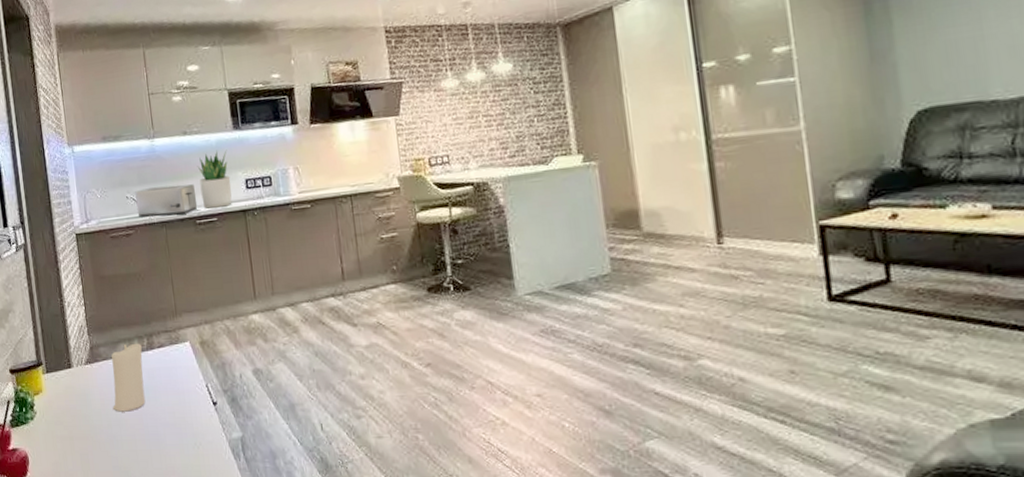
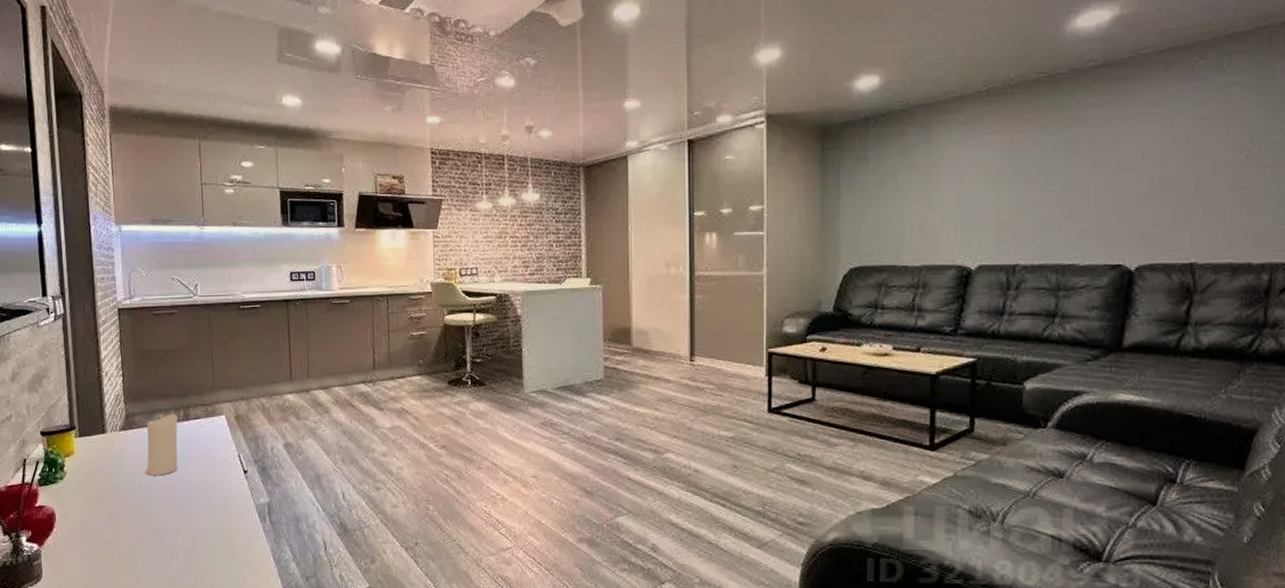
toaster: present [135,184,198,218] -> none [181,271,242,299]
planter: present [197,149,232,209] -> none [244,243,277,296]

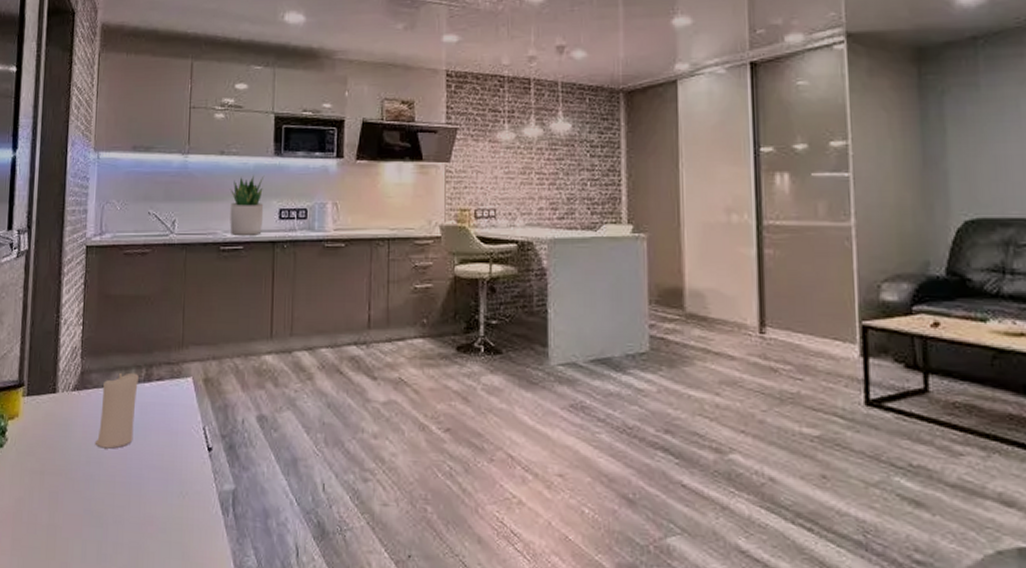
planter: none [244,243,277,296] -> present [230,175,265,235]

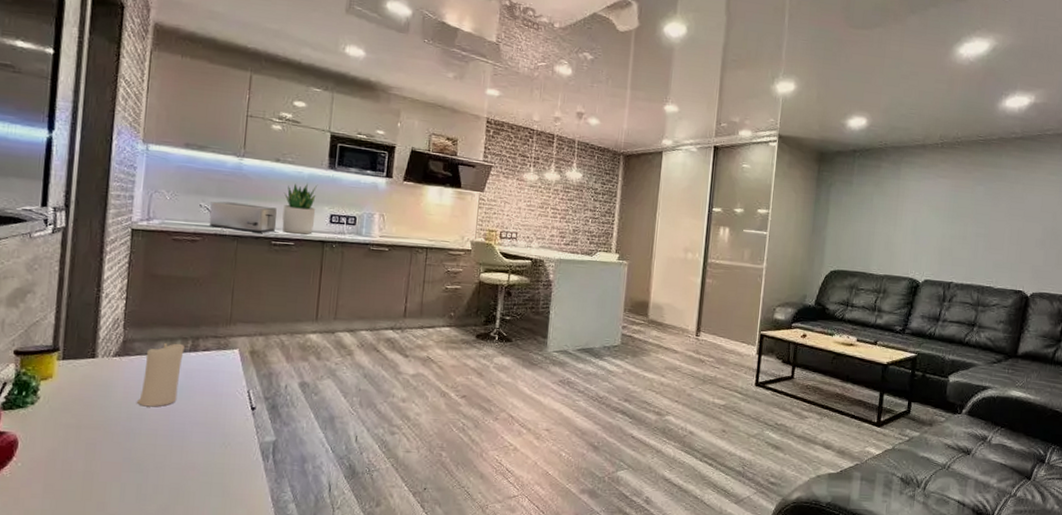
toaster: none [158,206,224,238] -> present [209,201,277,233]

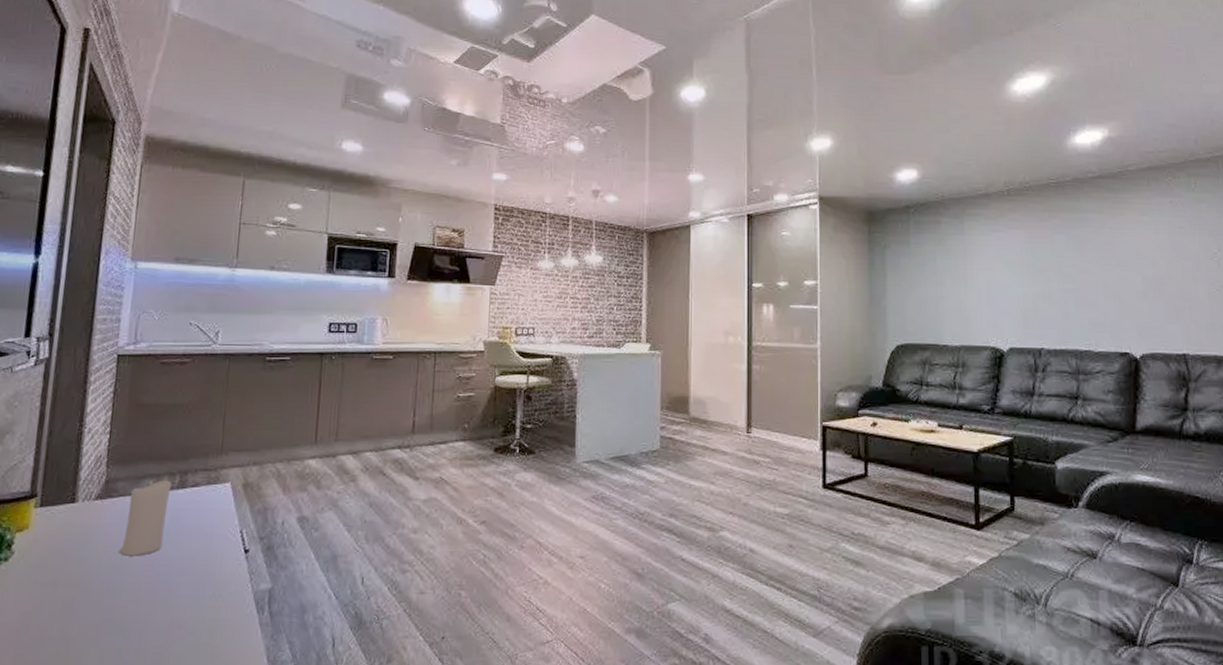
toaster: present [209,201,277,233] -> none [199,317,272,349]
planter: present [282,183,318,235] -> none [277,291,316,347]

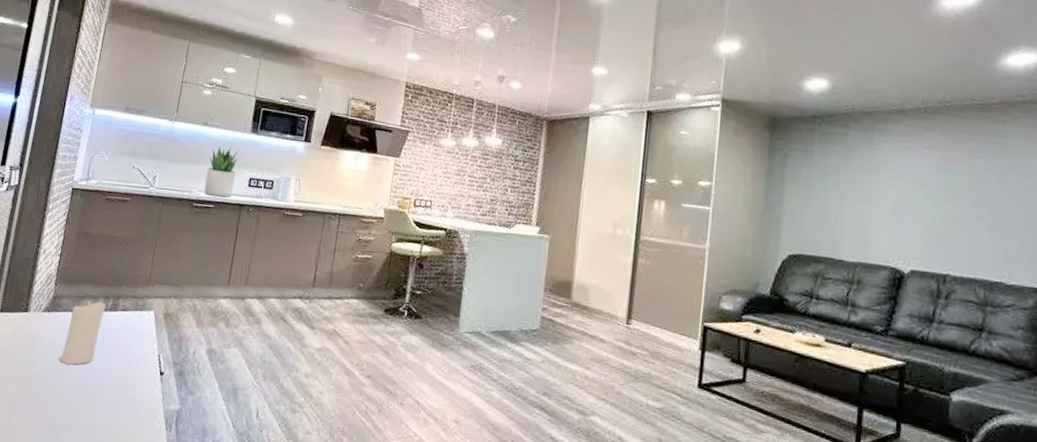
planter: none [277,291,316,347] -> present [204,147,241,198]

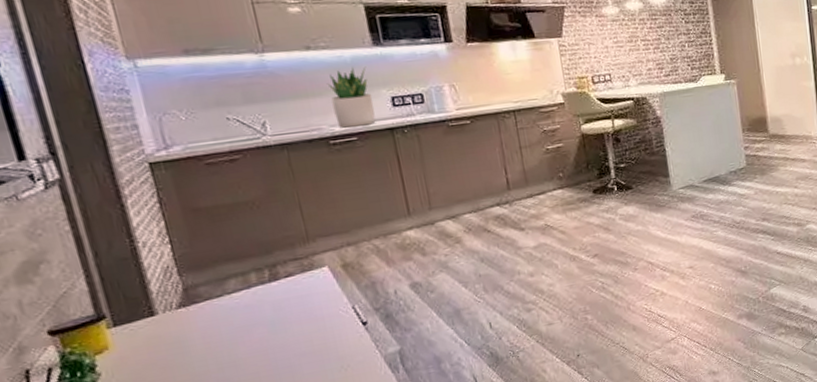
candle: present [58,300,106,365] -> none [217,275,272,353]

